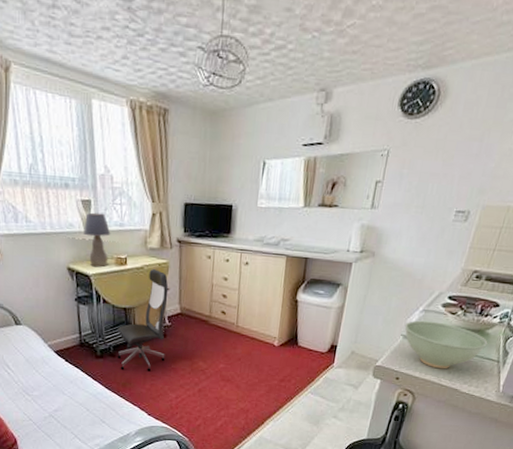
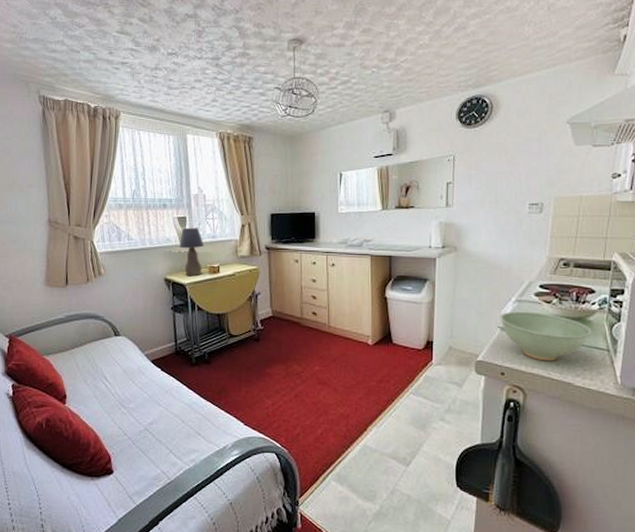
office chair: present [117,269,169,372] -> none [211,275,260,378]

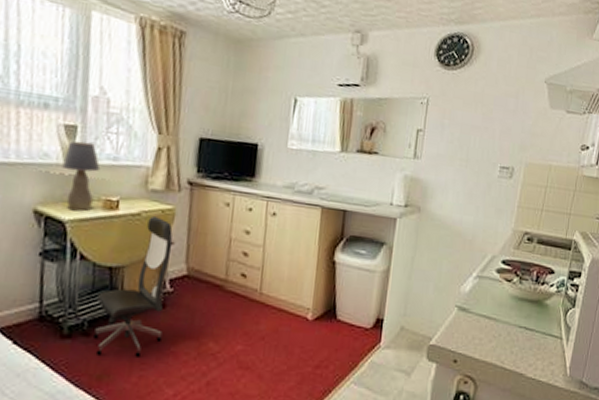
office chair: none [211,275,260,378] -> present [92,216,173,357]
bowl: present [500,311,592,362] -> none [459,288,548,349]

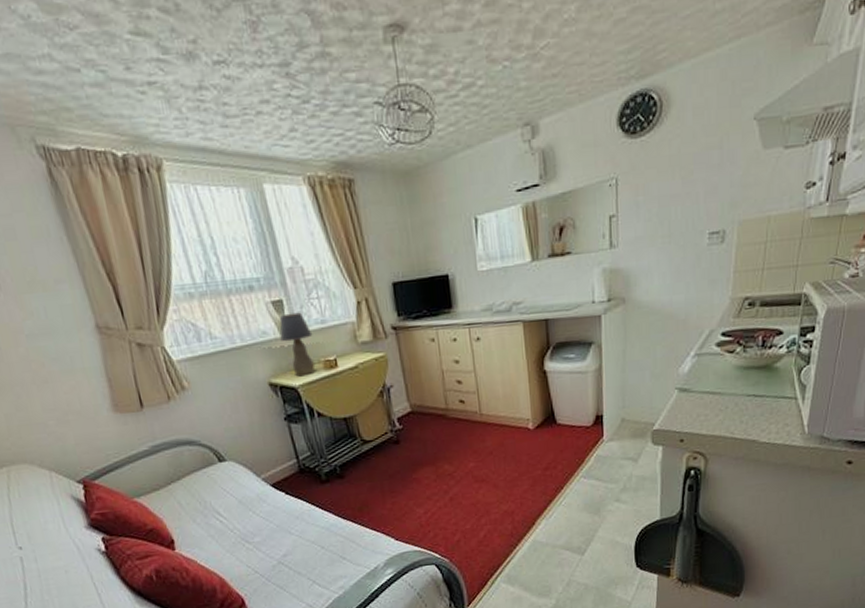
office chair: present [92,216,173,357] -> none [340,366,403,493]

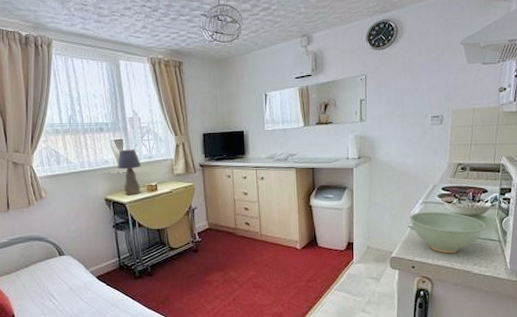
bowl: none [678,365,779,421] -> present [410,211,486,254]

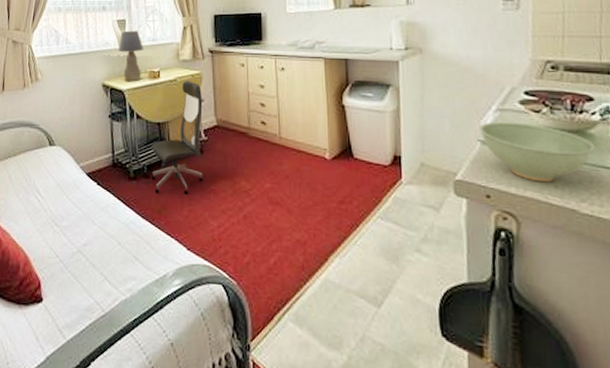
office chair: none [152,192,199,288] -> present [151,81,203,195]

